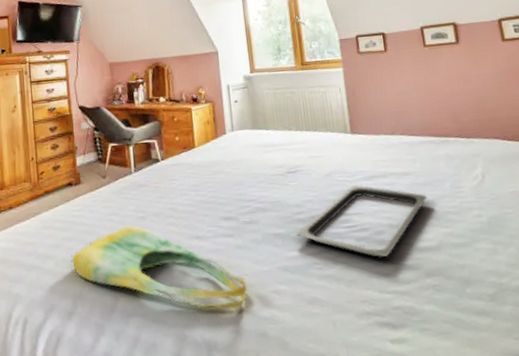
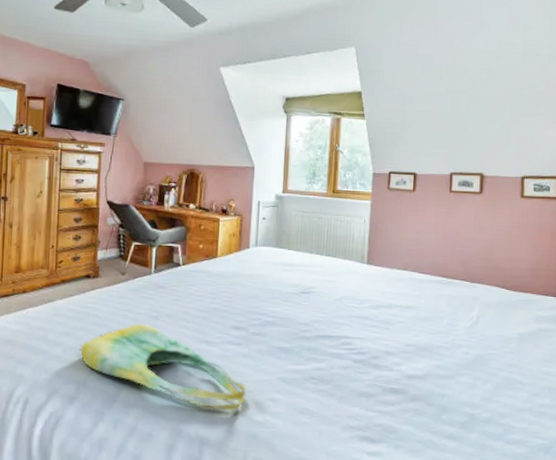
serving tray: present [296,185,427,258] -> none [300,312,424,381]

